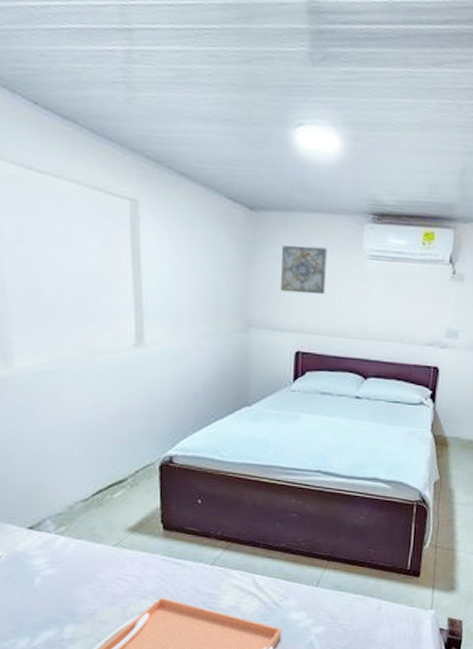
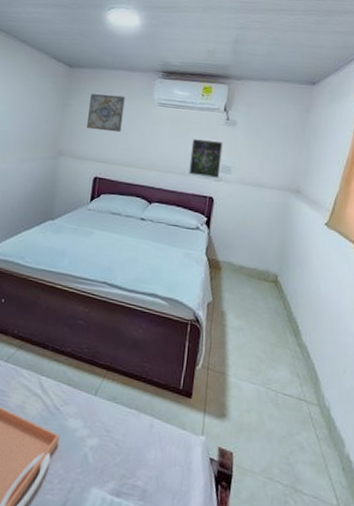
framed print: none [409,299,449,345] -> present [189,139,223,178]

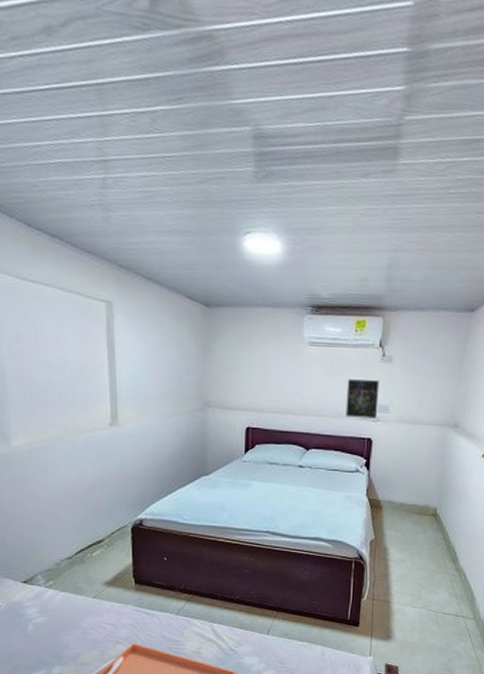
wall art: present [87,94,125,133] -> none [233,336,272,378]

